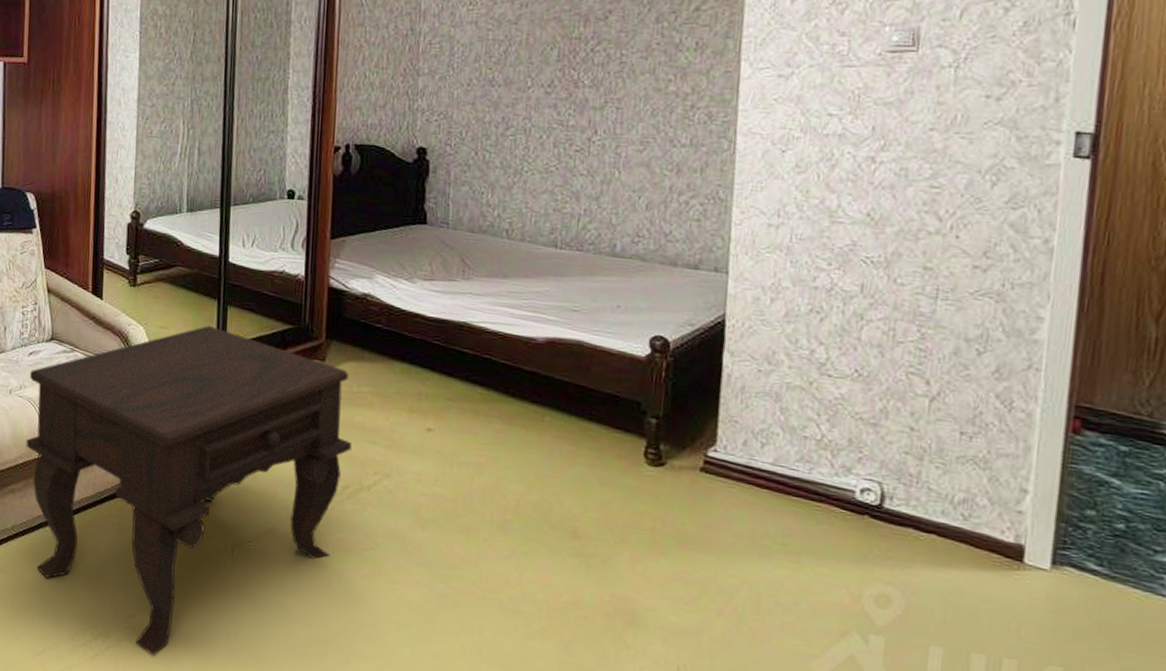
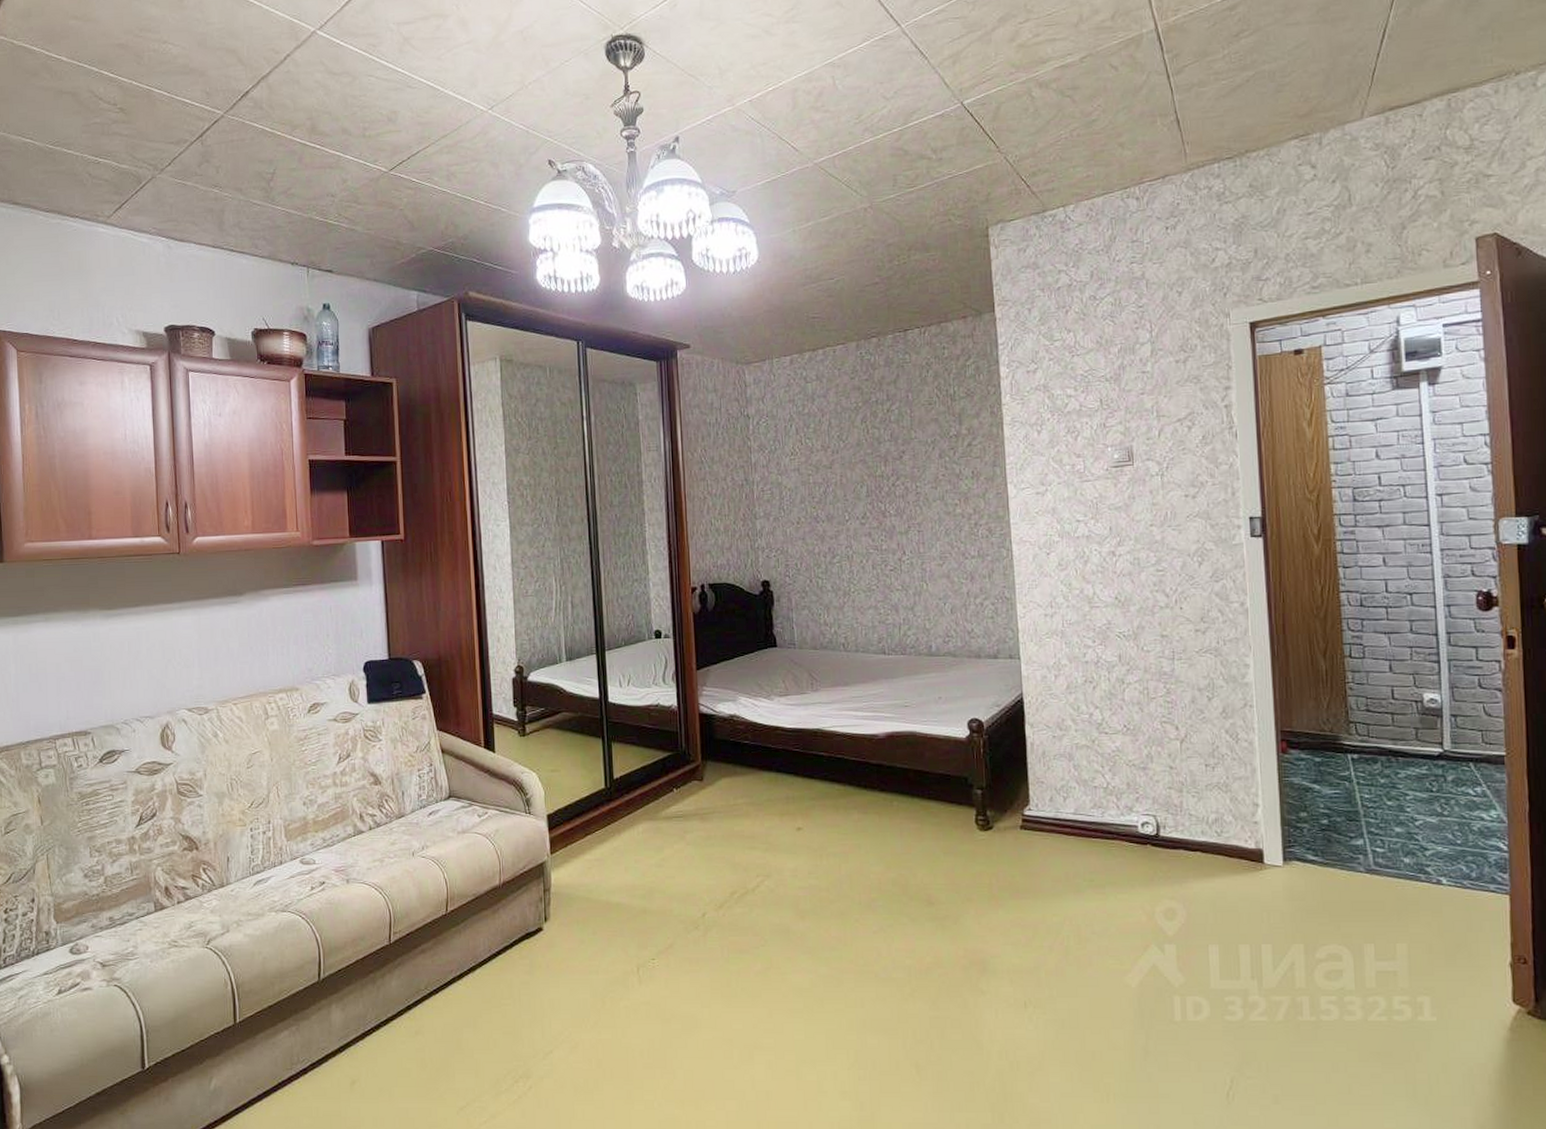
side table: present [26,325,351,656] -> none [431,762,734,1088]

